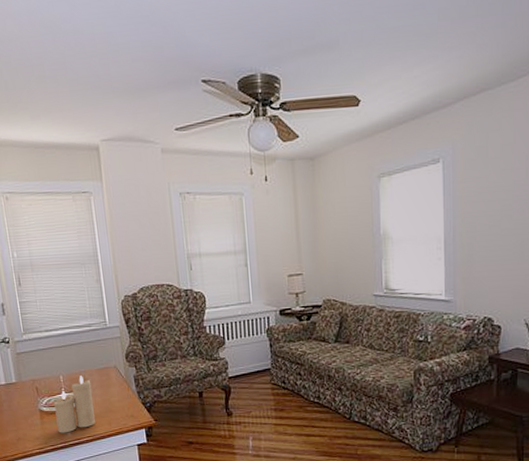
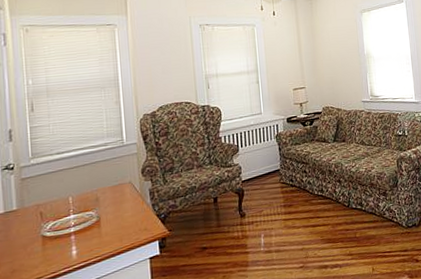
candle: present [53,376,95,433] -> none [59,195,105,258]

